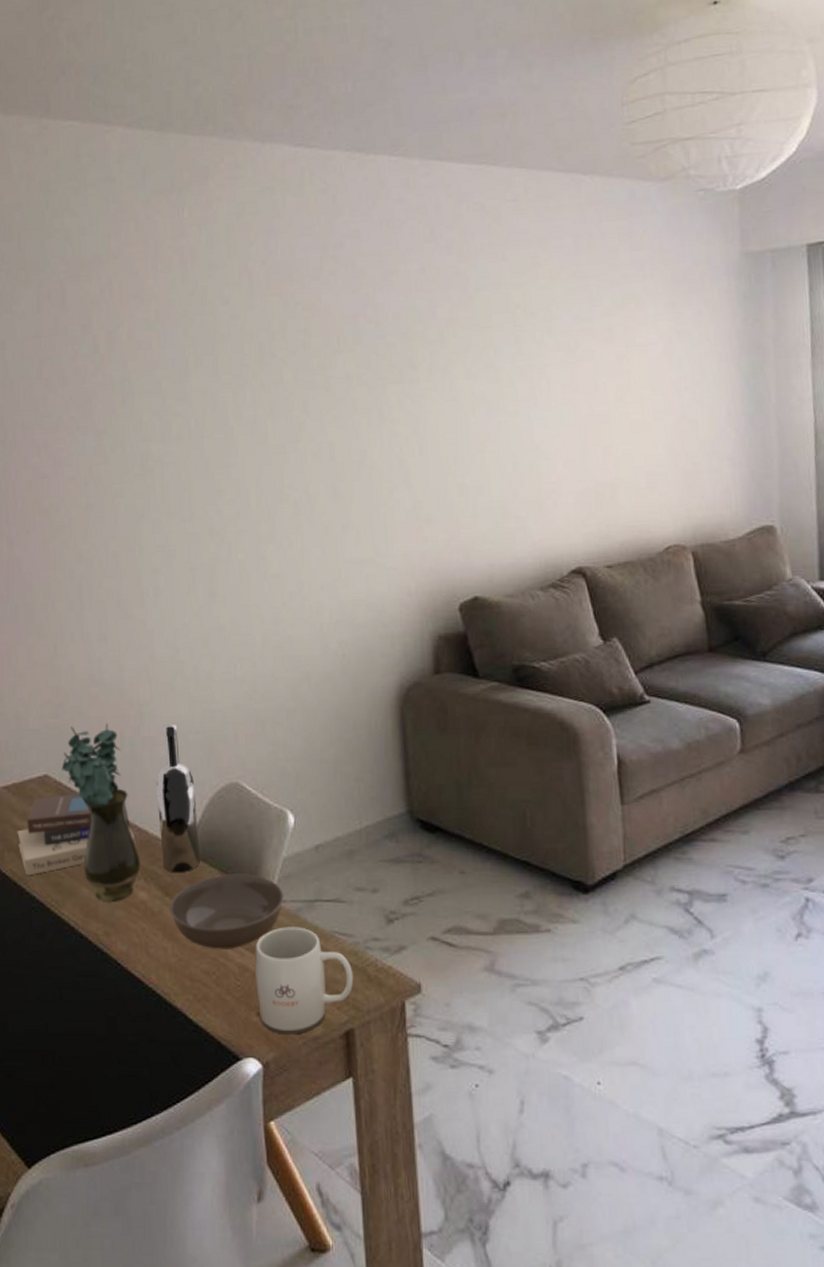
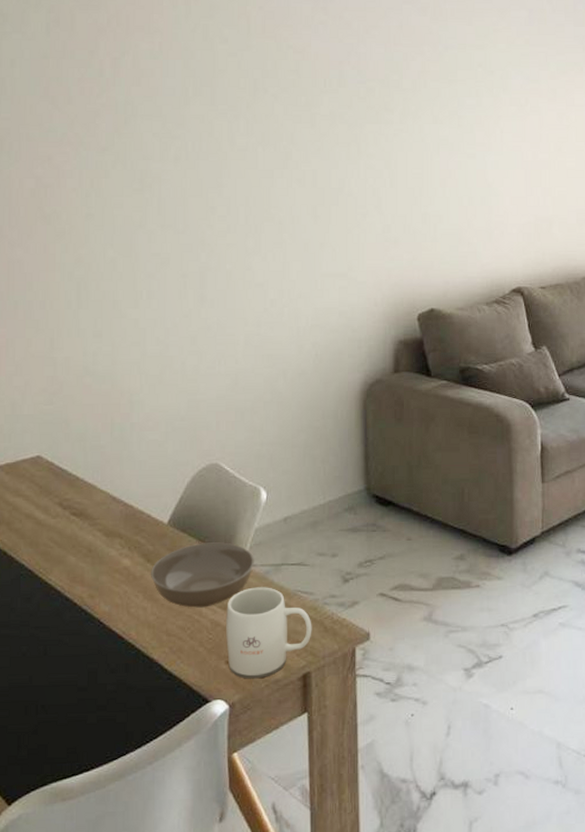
books: present [17,793,136,876] -> none [9,472,122,547]
vase: present [61,722,140,901] -> none [53,410,125,568]
wine bottle: present [156,723,200,873] -> none [142,411,180,542]

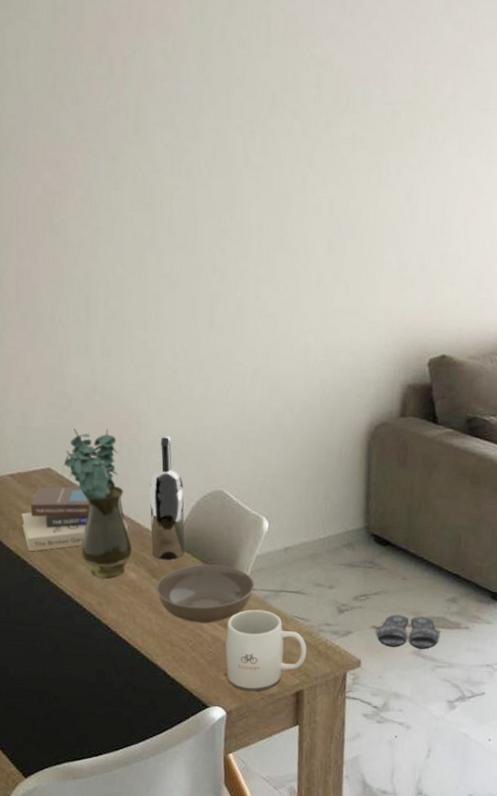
books: none [9,472,122,547] -> present [21,486,129,552]
vase: none [53,410,125,568] -> present [63,428,132,578]
wine bottle: none [142,411,180,542] -> present [149,434,185,560]
slippers: none [383,578,451,615] -> present [376,614,441,649]

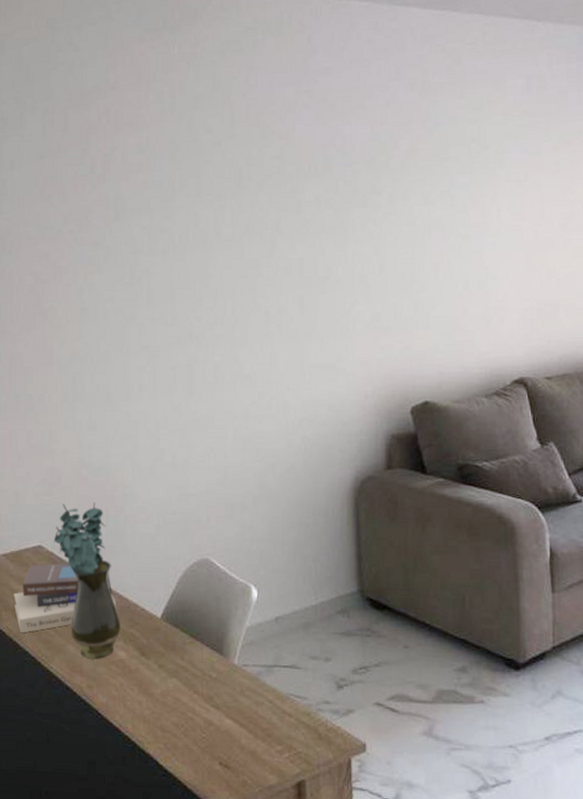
wine bottle: present [149,434,185,560] -> none [136,504,173,637]
bowl: present [156,564,255,624] -> none [145,639,246,706]
mug: present [225,609,307,692] -> none [218,688,306,783]
slippers: present [376,614,441,649] -> none [380,689,453,729]

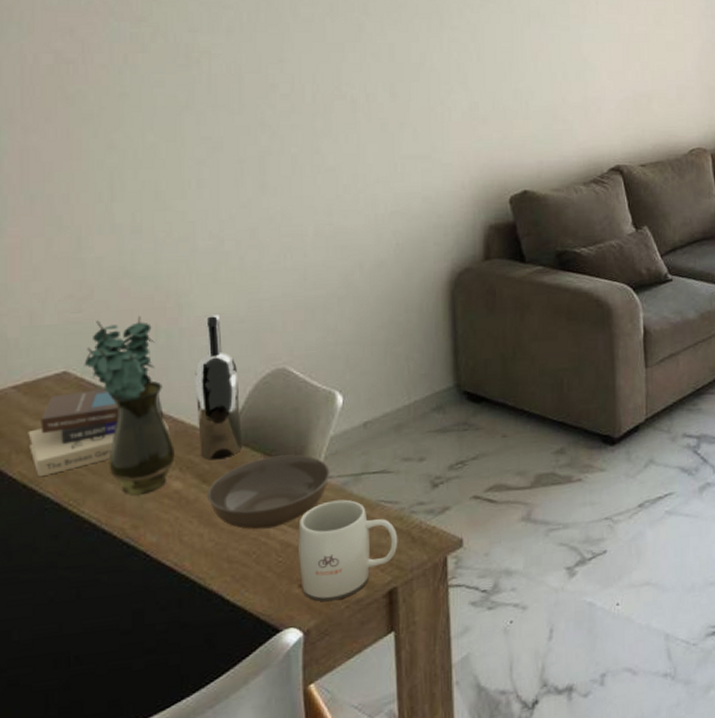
wine bottle: none [136,504,173,637] -> present [195,313,242,460]
bowl: none [145,639,246,706] -> present [207,454,330,530]
mug: none [218,688,306,783] -> present [297,499,398,602]

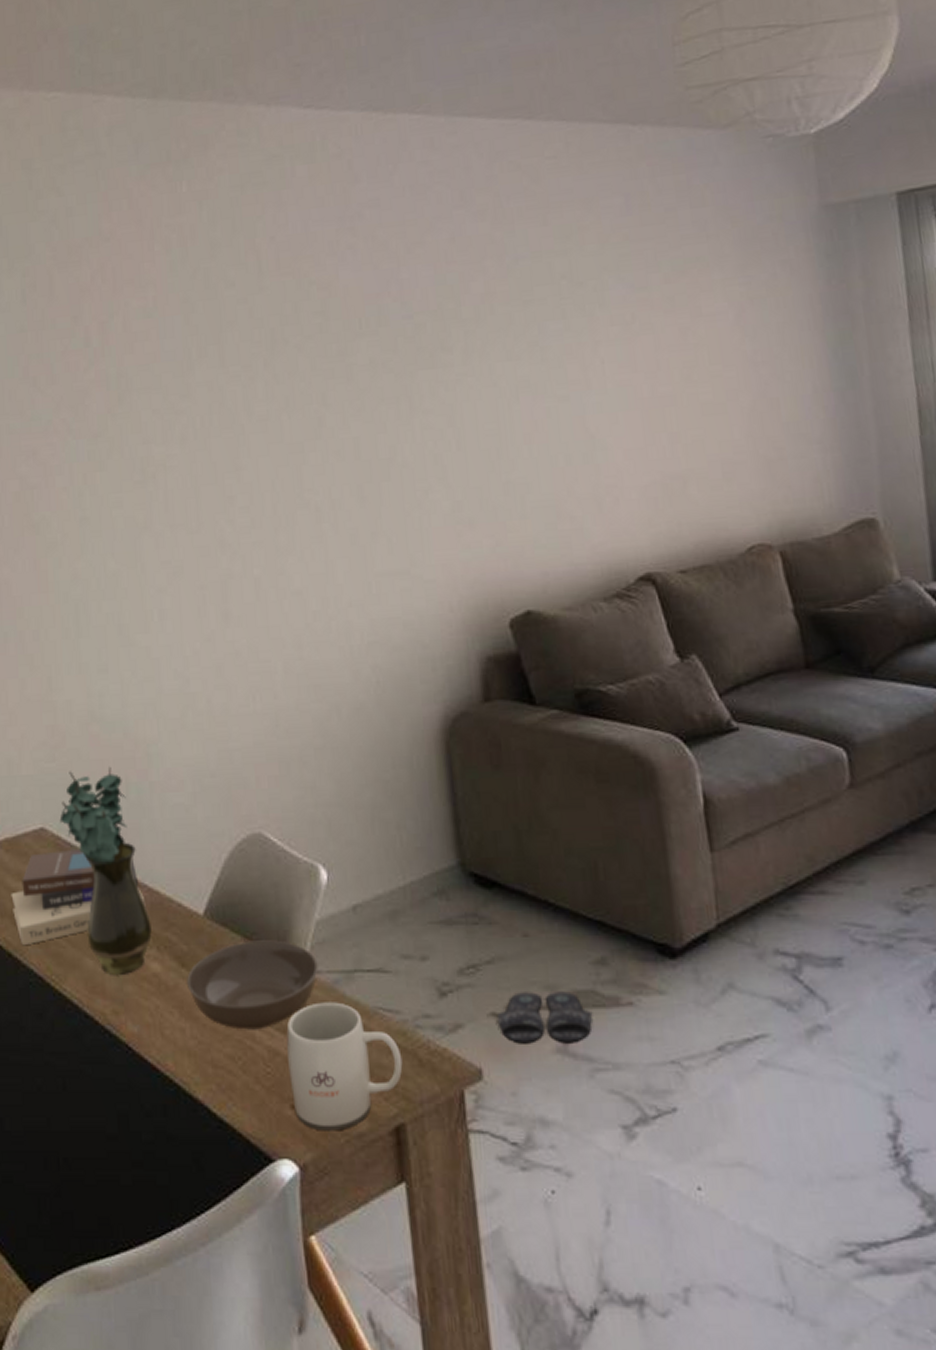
wine bottle: present [195,313,242,460] -> none [167,765,220,940]
slippers: none [477,475,551,517] -> present [496,991,593,1044]

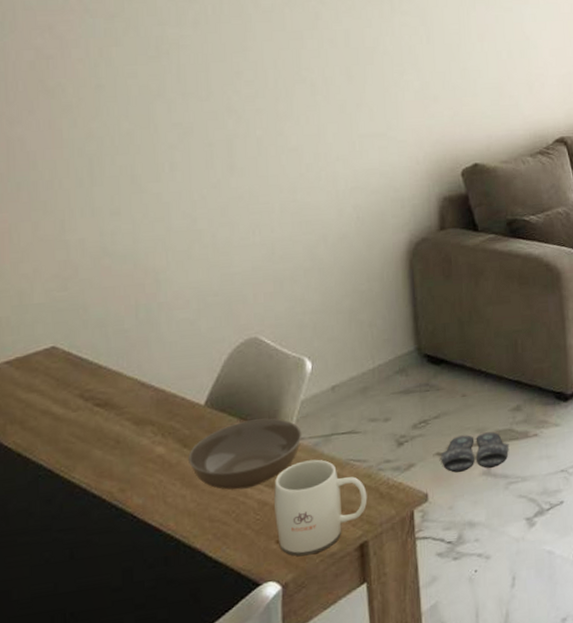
books: present [11,848,146,946] -> none [21,361,152,446]
vase: present [59,766,152,975] -> none [70,292,157,461]

